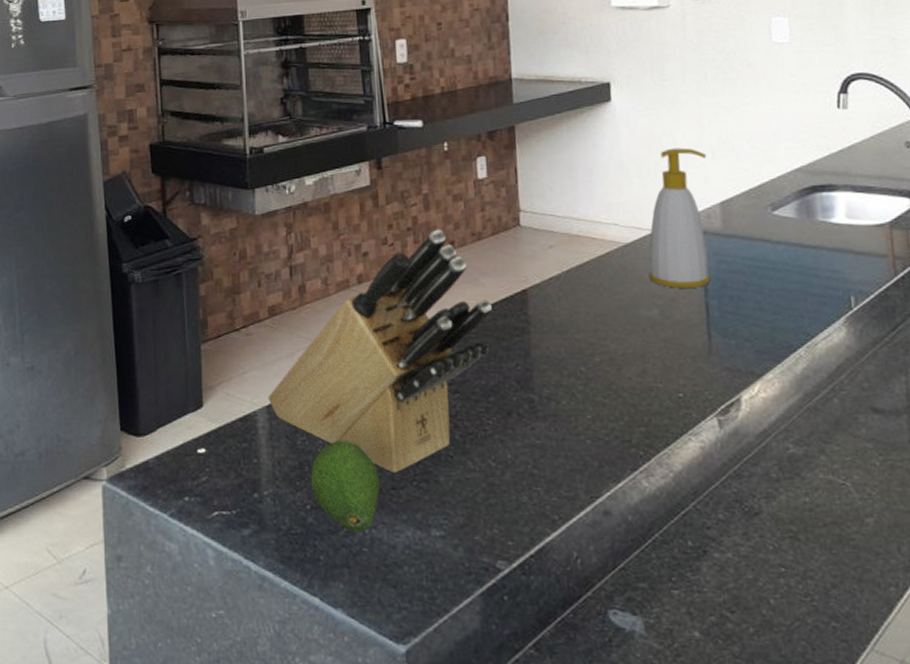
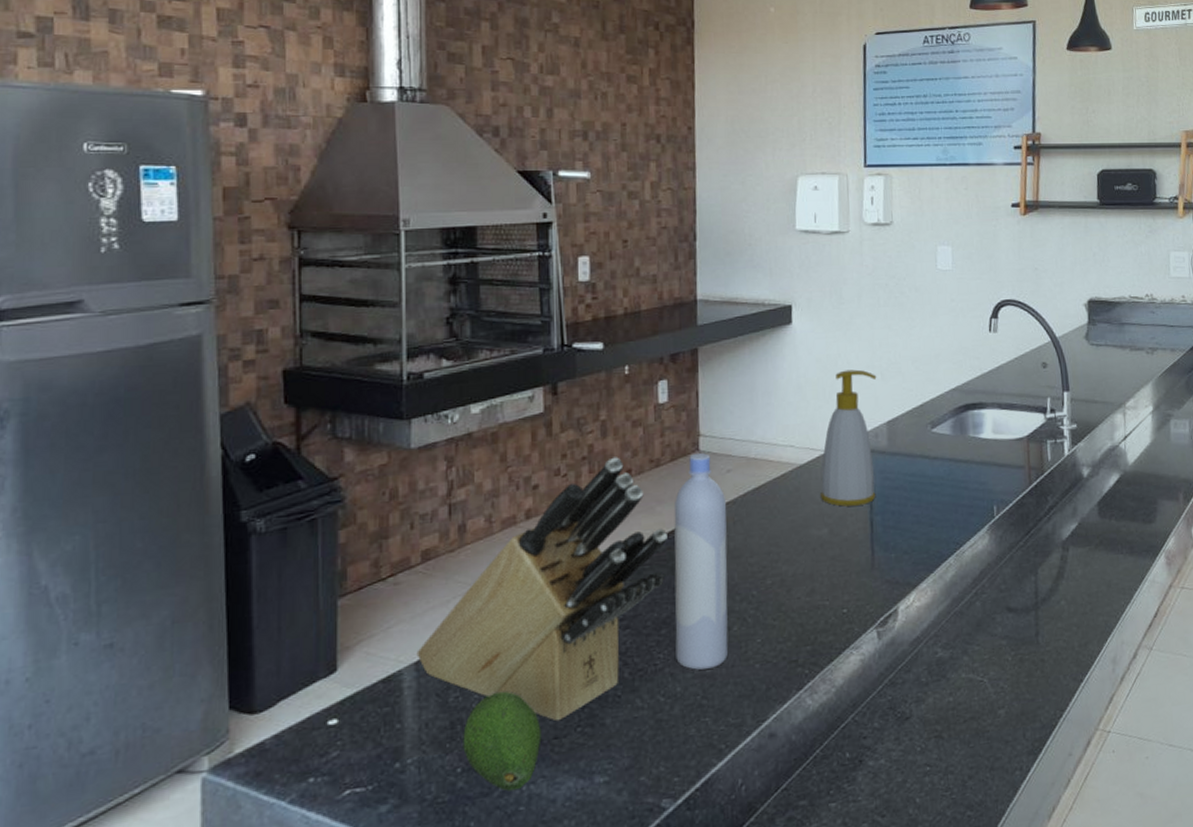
bottle: none [497,229,558,439] -> present [674,453,729,670]

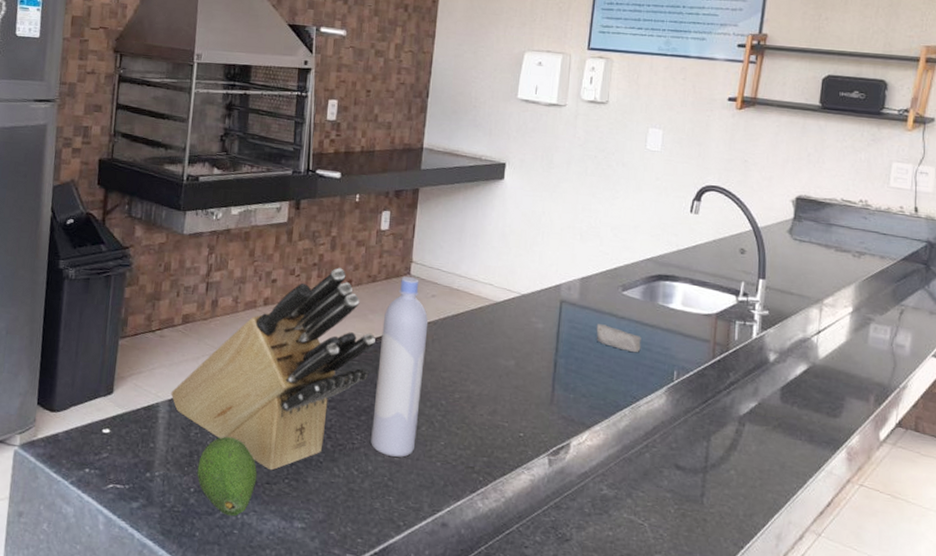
soap bottle: present [820,369,877,507] -> none [511,226,576,347]
soap bar: none [909,469,958,495] -> present [596,324,641,353]

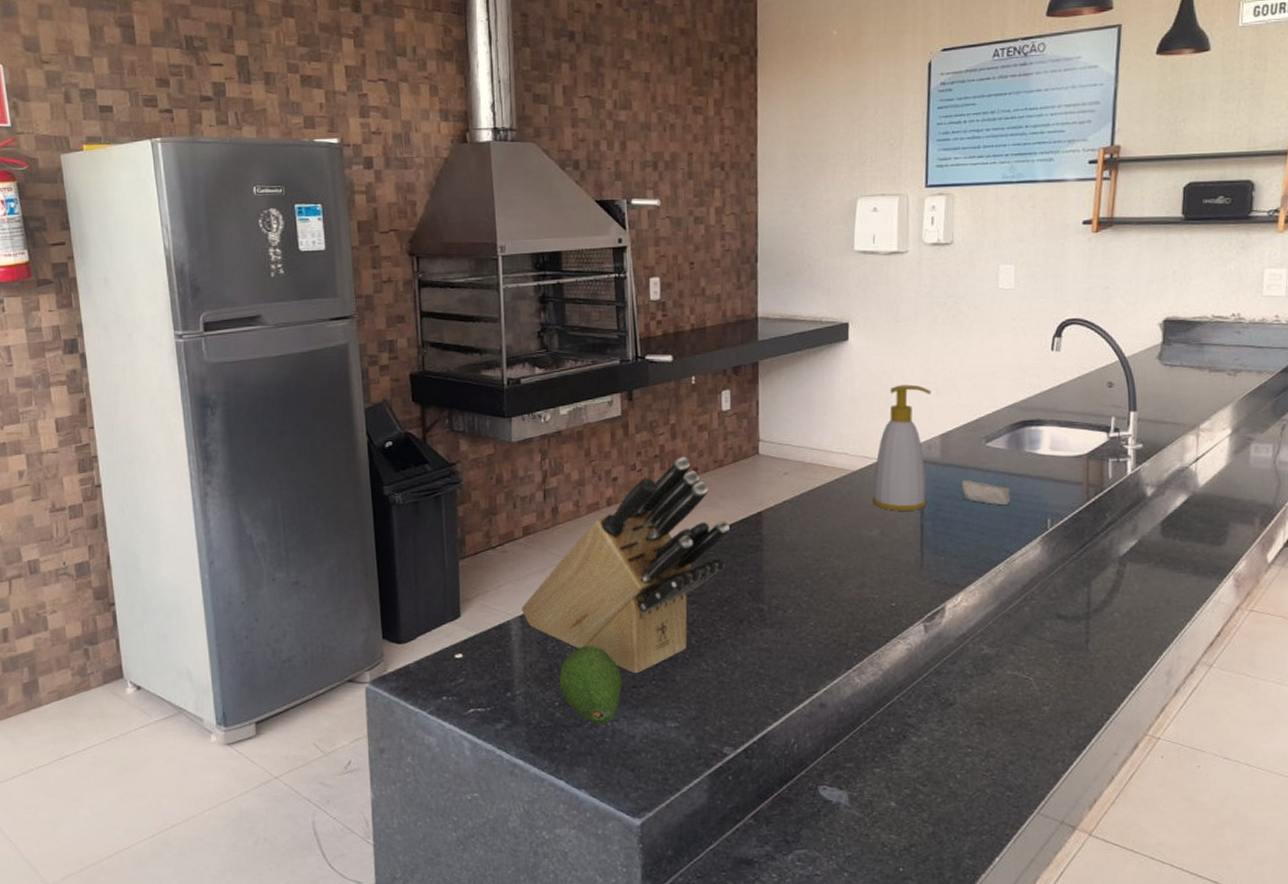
bottle: present [371,276,429,457] -> none [735,457,784,644]
soap bottle: none [511,226,576,347] -> present [872,384,932,511]

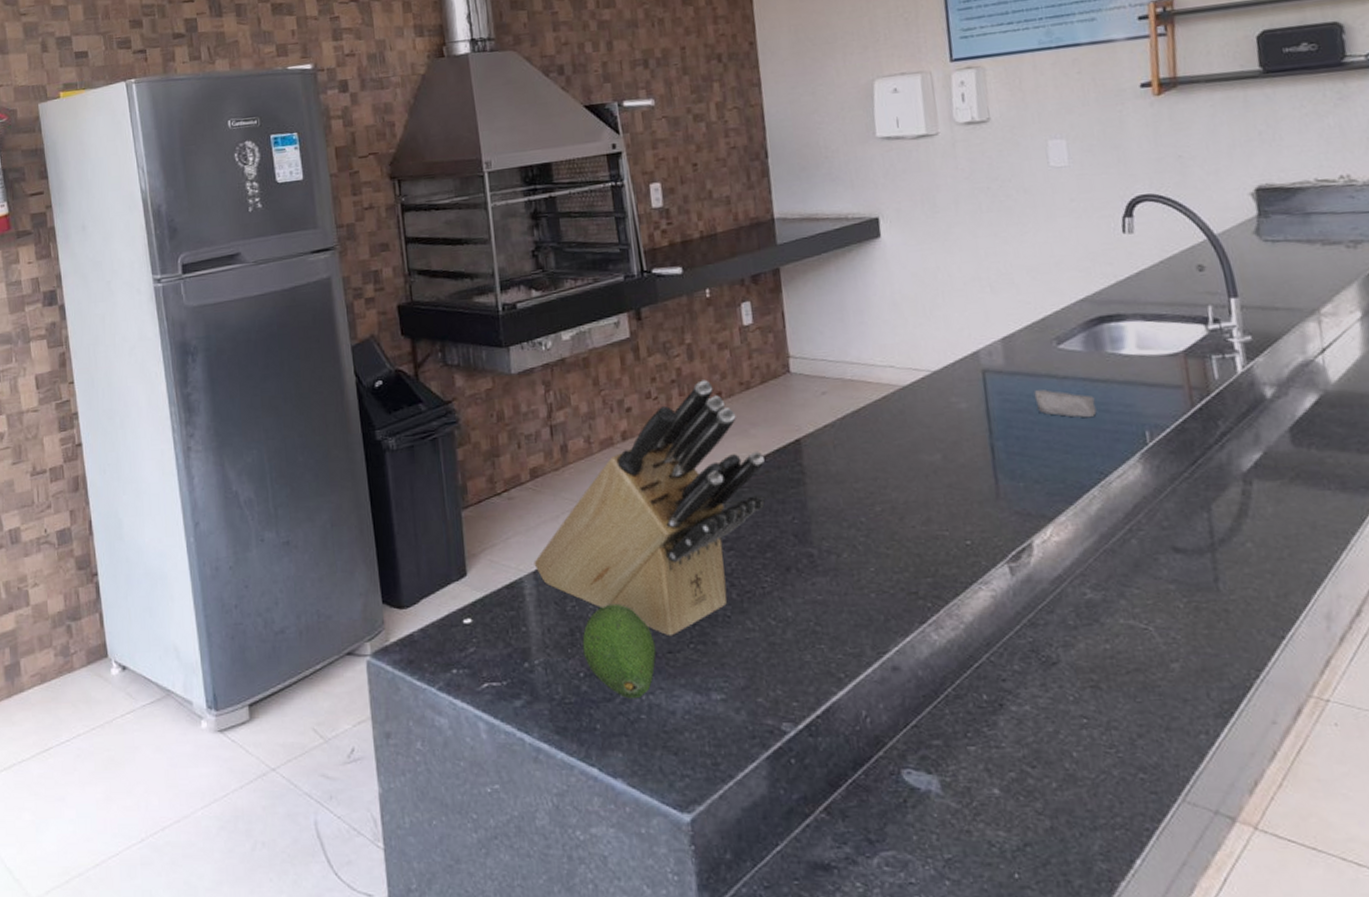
soap bottle: present [872,384,932,511] -> none [928,282,995,431]

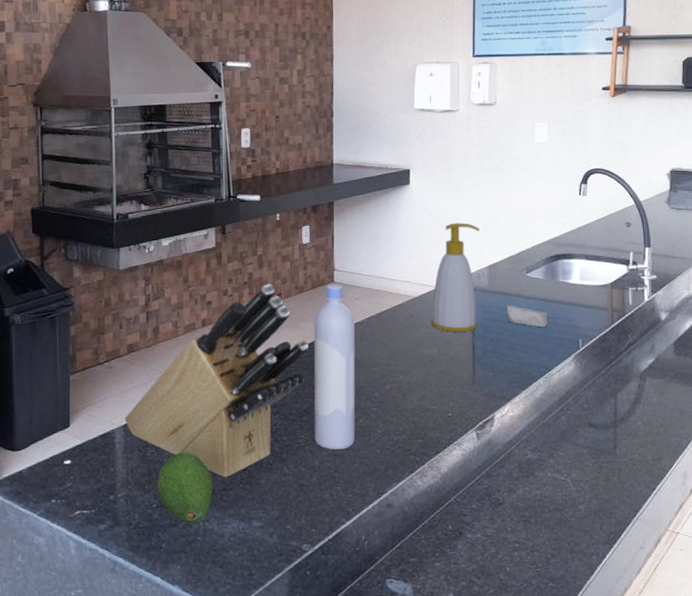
bottle: none [768,375,839,596] -> present [313,284,356,450]
soap bottle: none [928,282,995,431] -> present [431,223,480,332]

